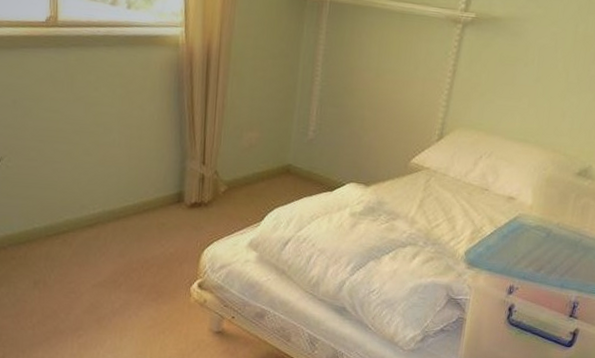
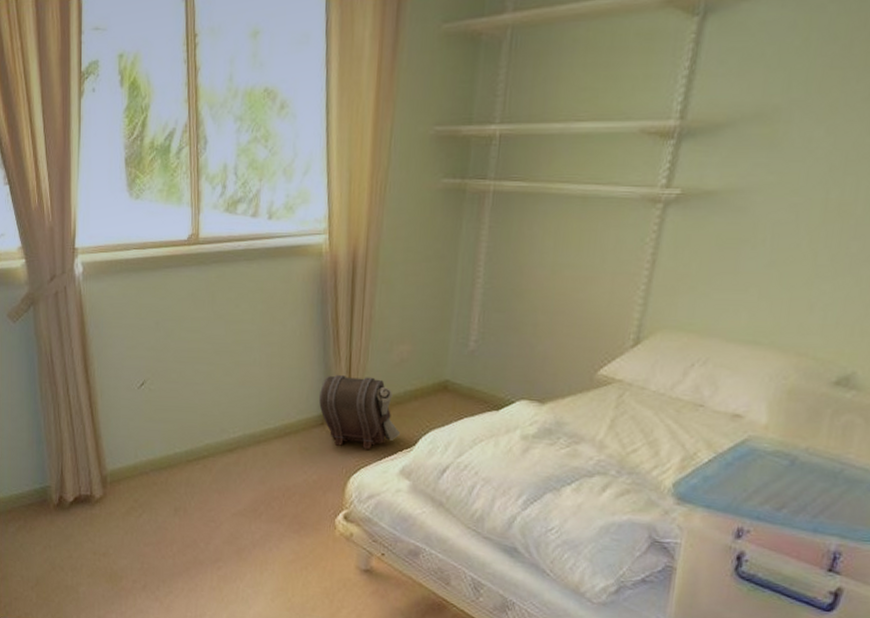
pouch: none [176,157,250,225] -> present [319,375,401,449]

